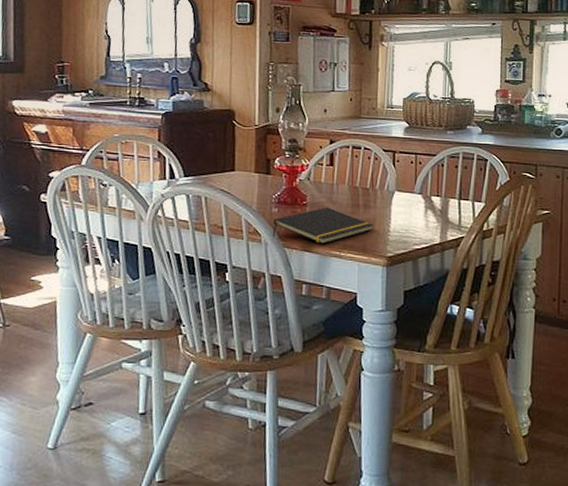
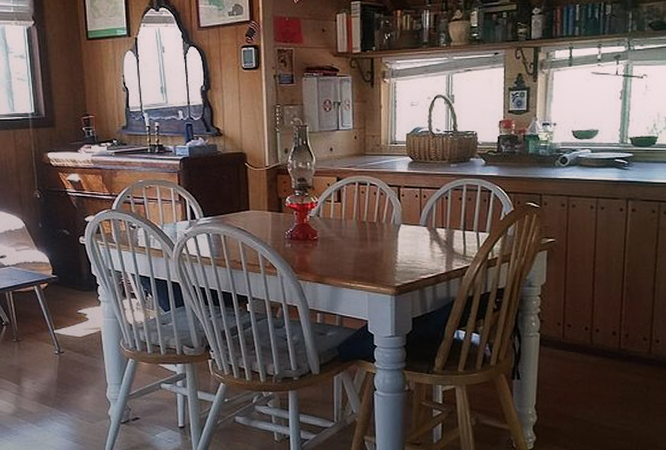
notepad: present [272,207,373,244] -> none [287,241,381,276]

